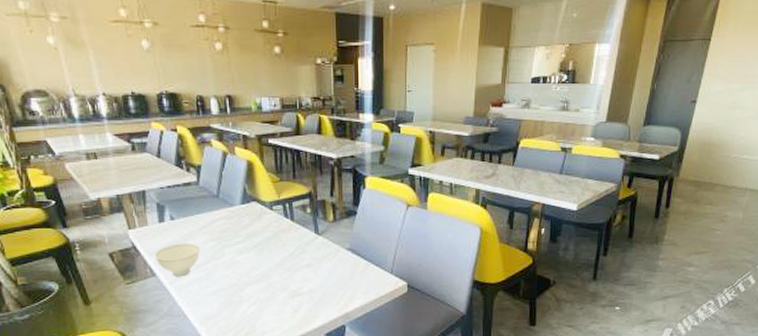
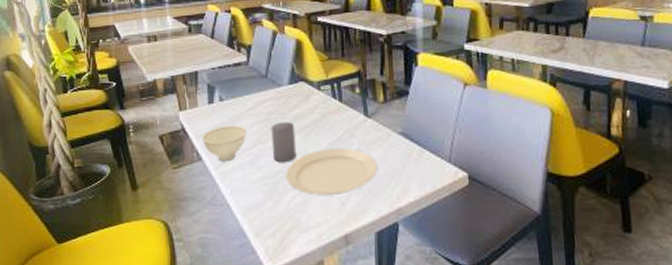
cup: none [224,239,251,276] -> present [271,121,297,161]
plate: none [241,262,328,304] -> present [286,148,378,195]

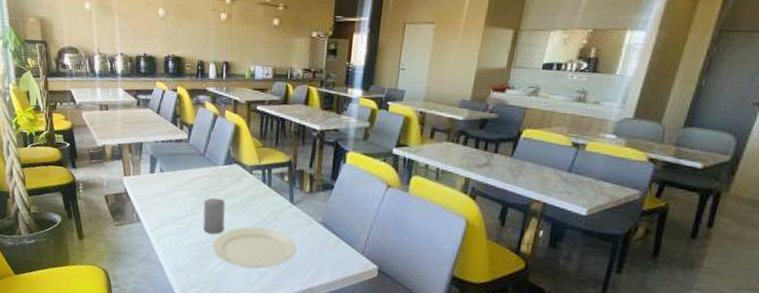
bowl: present [201,125,246,162] -> none [141,194,182,226]

